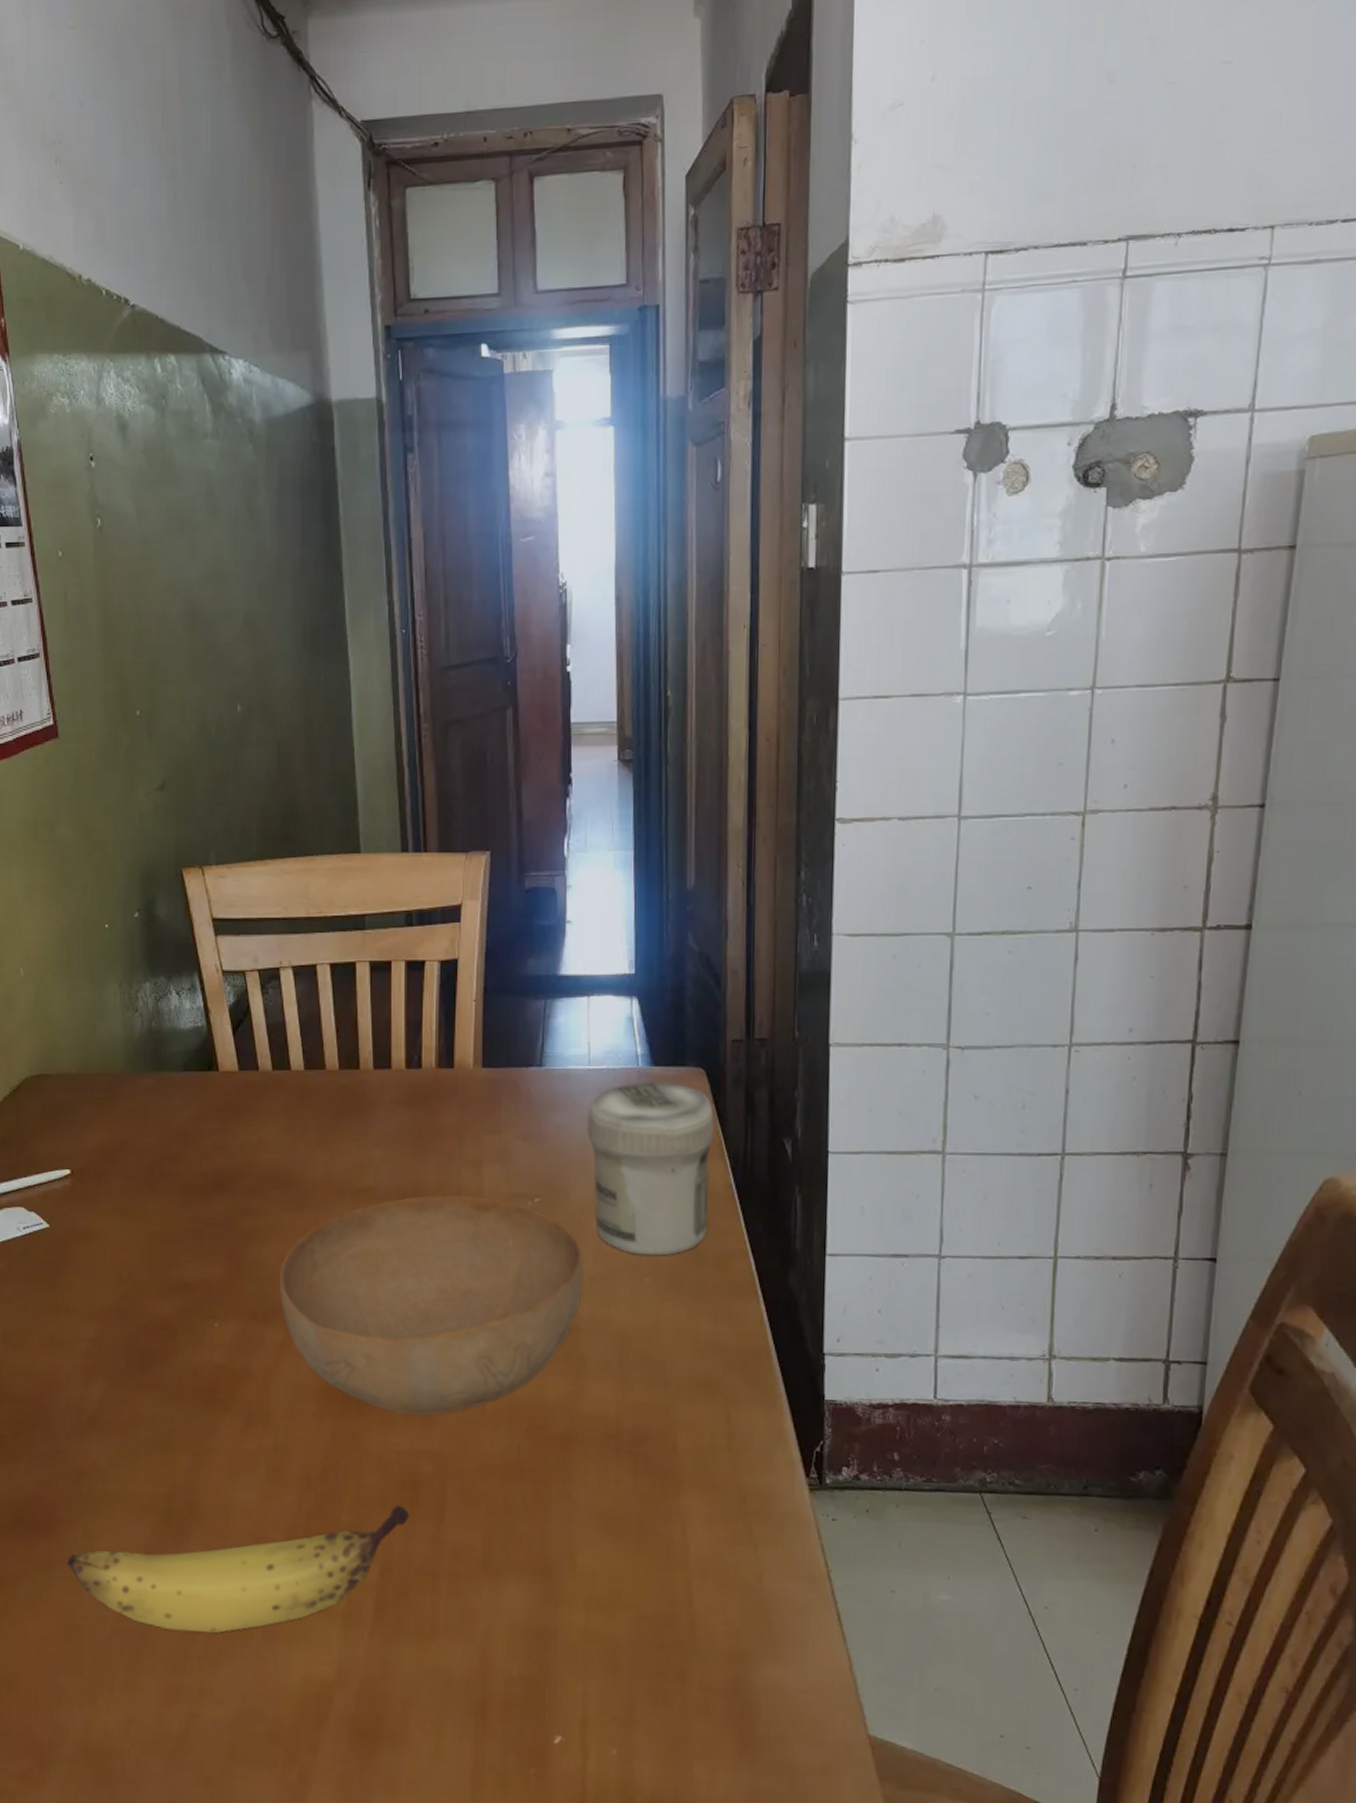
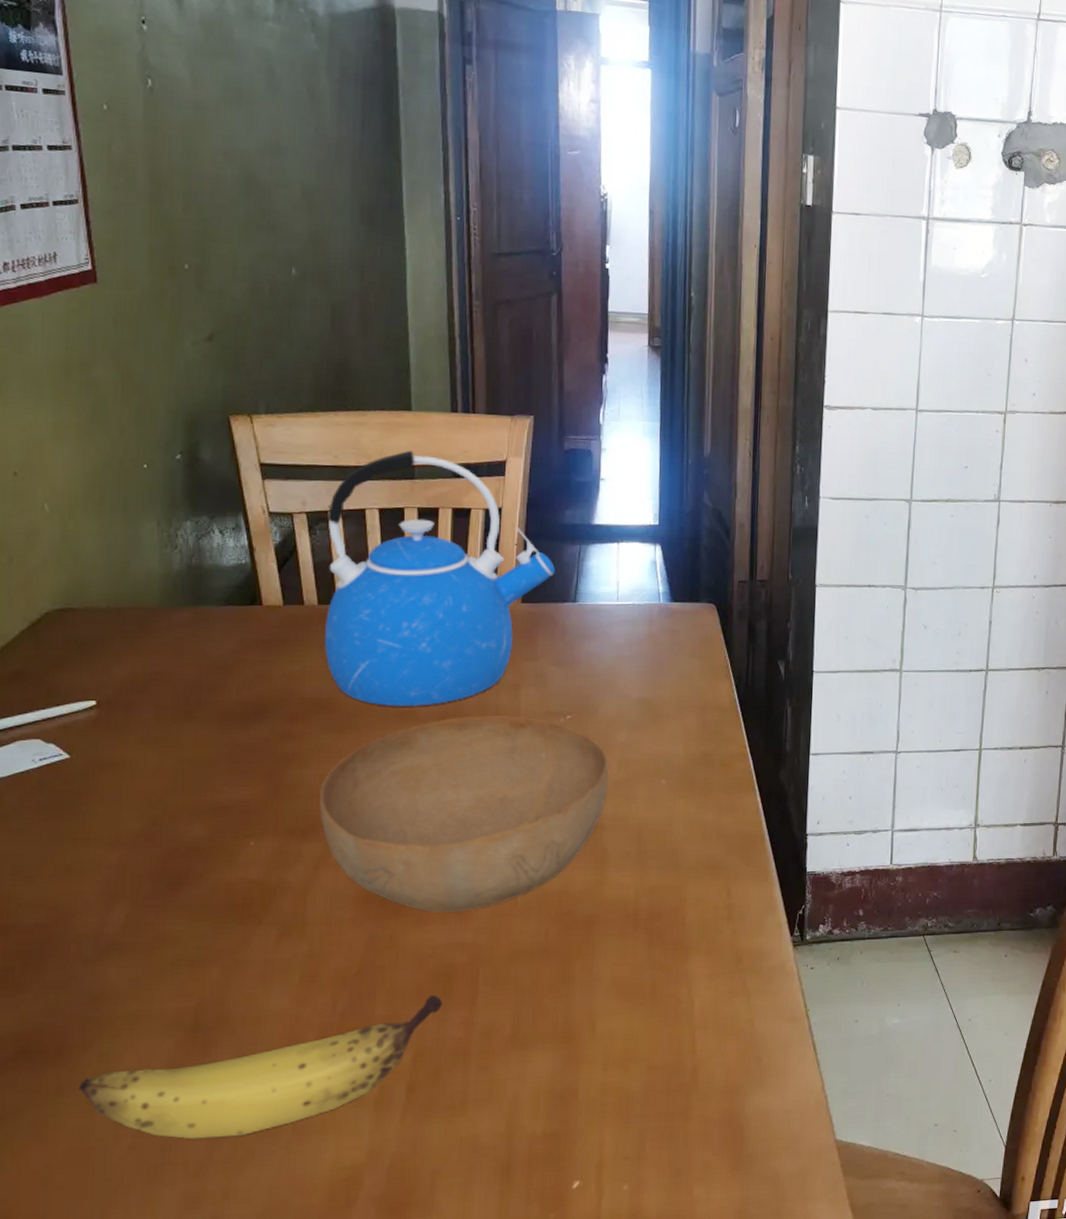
kettle: none [279,897,519,1184] -> present [324,450,556,707]
jar: present [588,1081,714,1256] -> none [615,615,722,761]

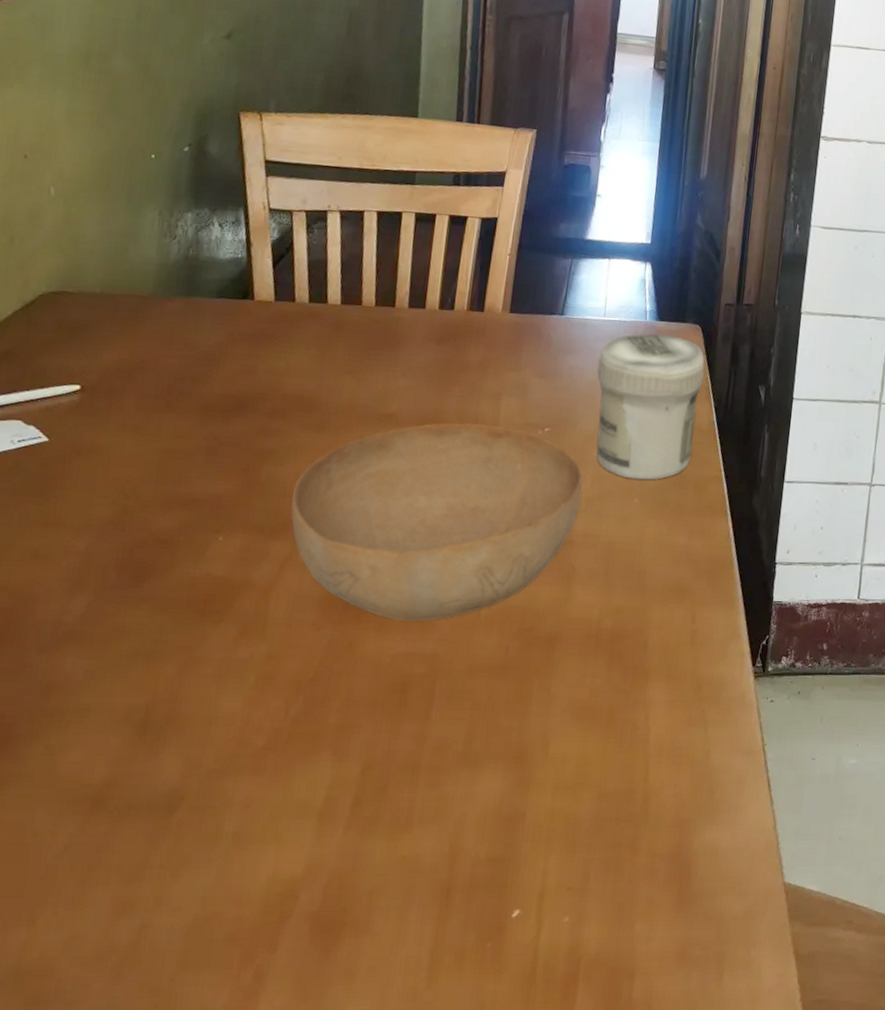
banana: present [79,995,442,1139] -> none [20,706,396,841]
kettle: present [324,450,556,707] -> none [311,156,546,410]
jar: none [615,615,722,761] -> present [596,333,705,480]

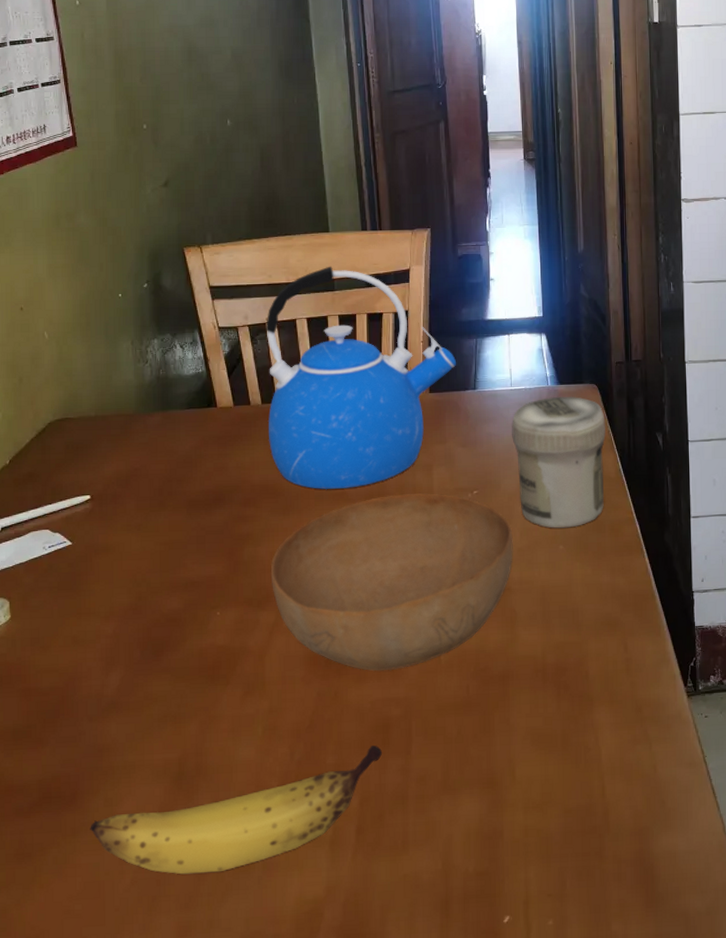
banana: none [20,706,396,841] -> present [90,745,382,875]
kettle: none [311,156,546,410] -> present [266,266,457,490]

